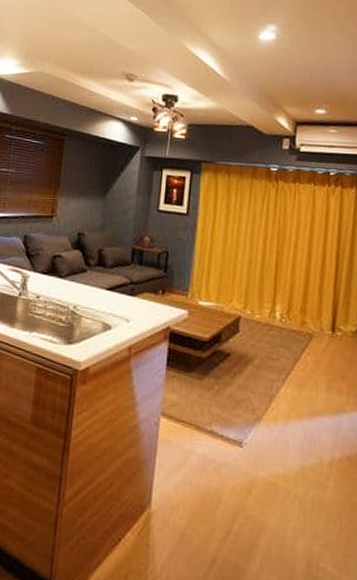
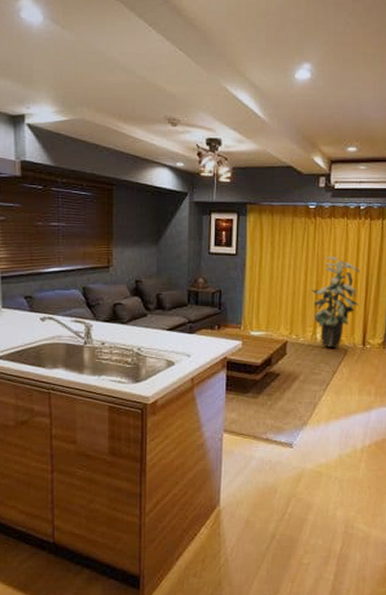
indoor plant: none [270,223,329,332] -> present [311,255,360,348]

